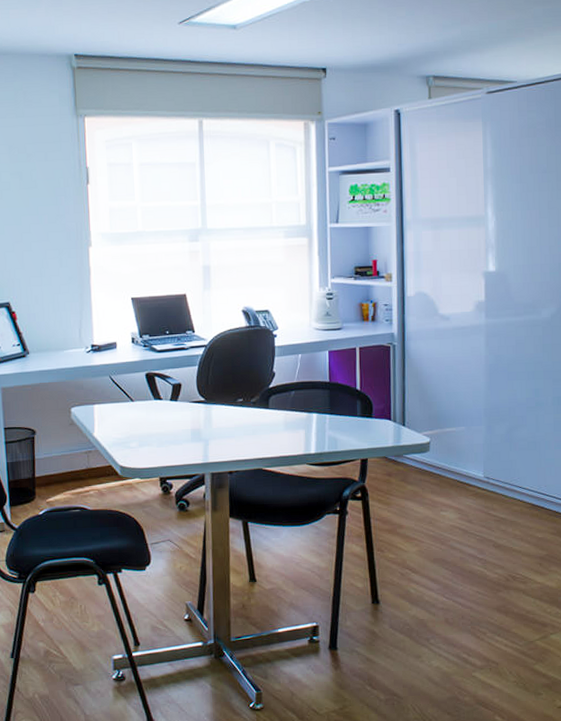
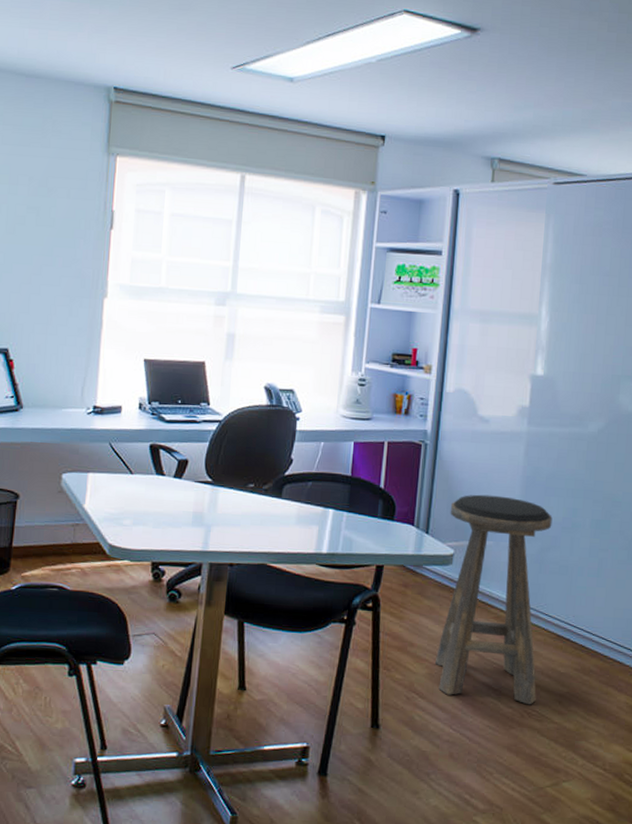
stool: none [422,385,519,570] -> present [434,494,553,705]

